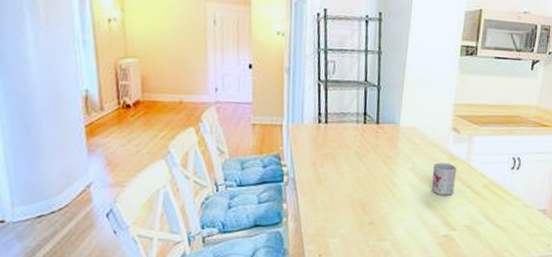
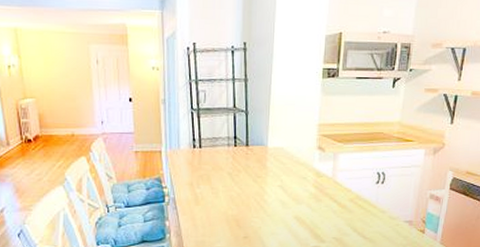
mug: present [432,162,457,195] -> none [301,180,324,210]

